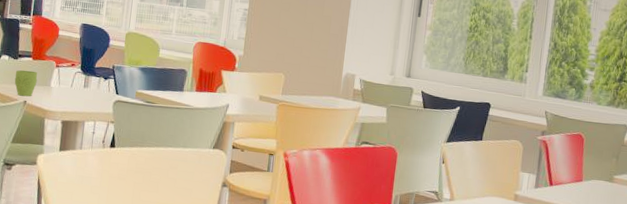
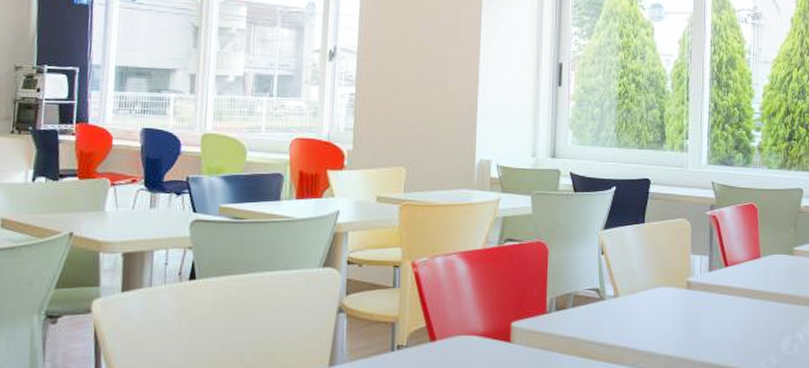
cup: present [14,70,38,97] -> none [55,193,87,227]

